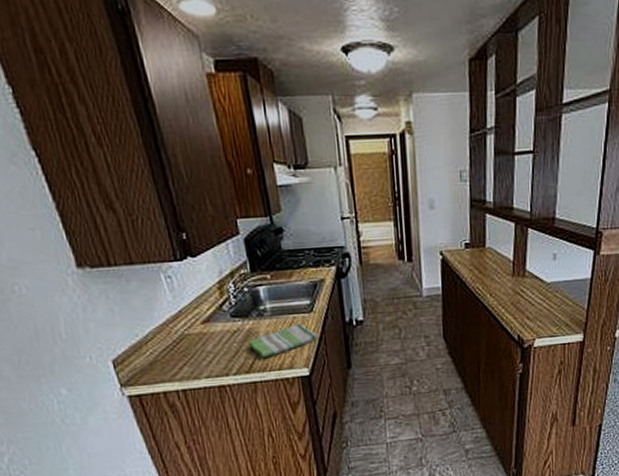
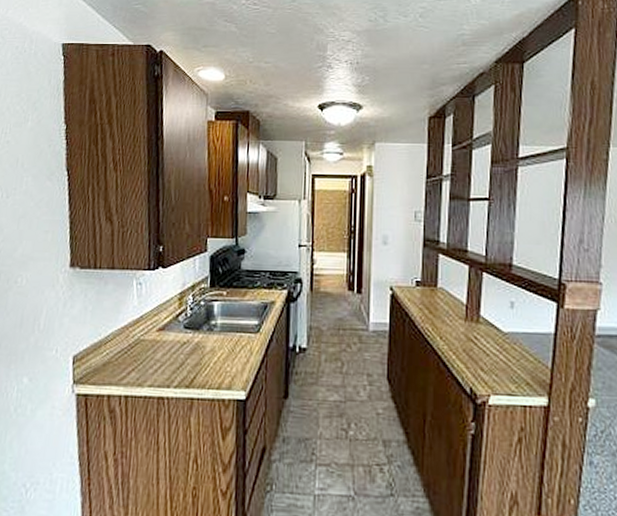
dish towel: present [247,323,318,359] -> none [194,342,260,375]

